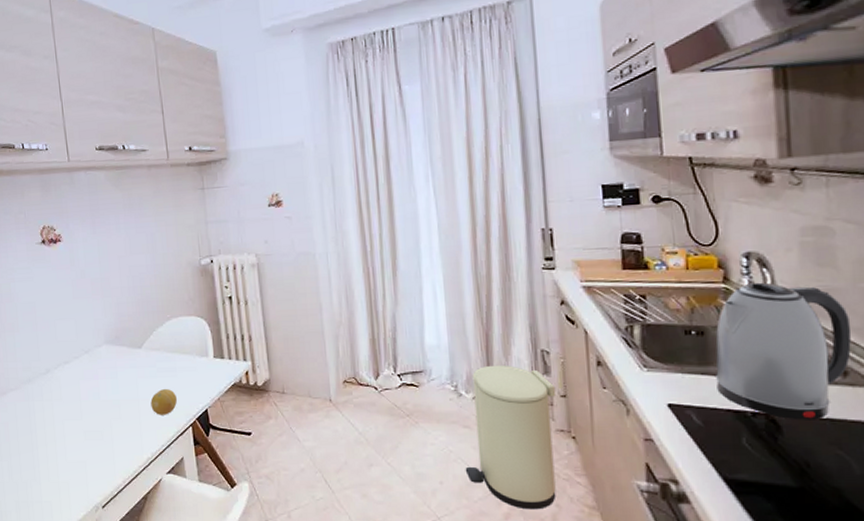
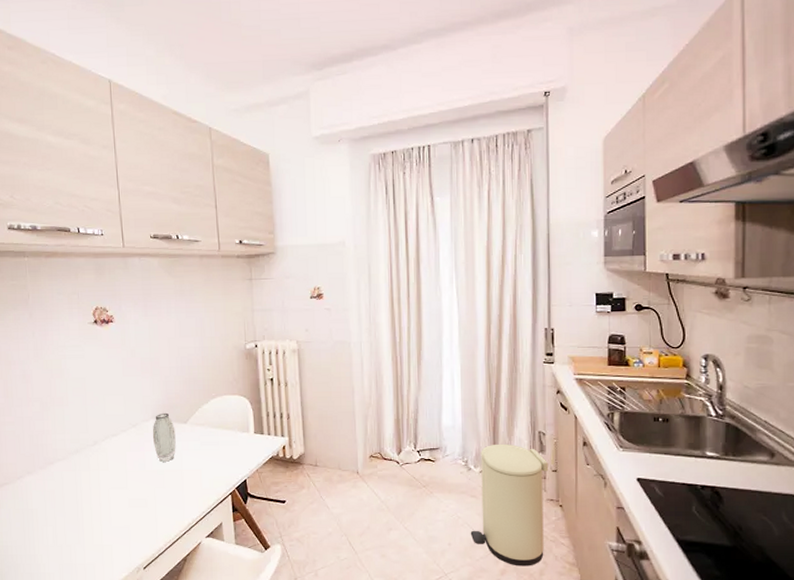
vase: none [105,337,132,391] -> present [152,412,176,462]
fruit: present [150,389,177,415] -> none [193,461,218,485]
kettle: present [715,282,852,421] -> none [676,380,780,492]

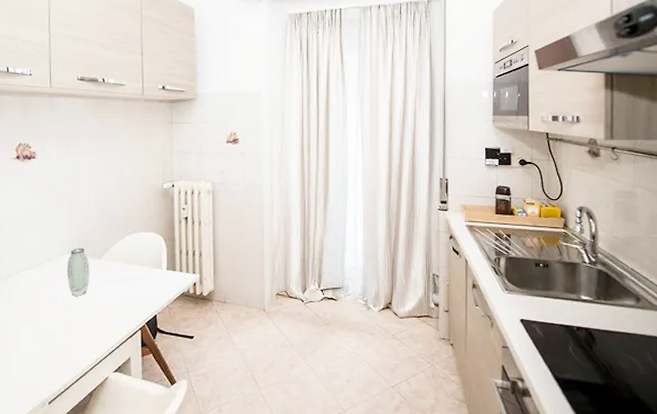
pedal bin: present [470,443,549,566] -> none [368,284,442,403]

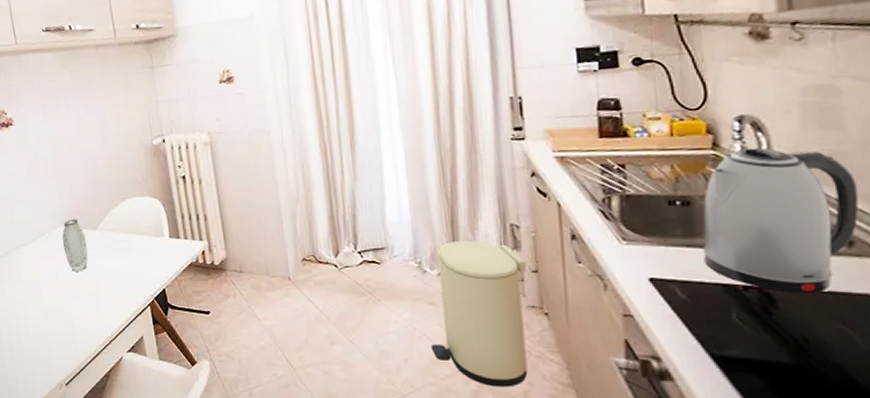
pedal bin: none [368,284,442,403] -> present [430,240,528,387]
kettle: none [554,230,644,334] -> present [702,147,859,294]

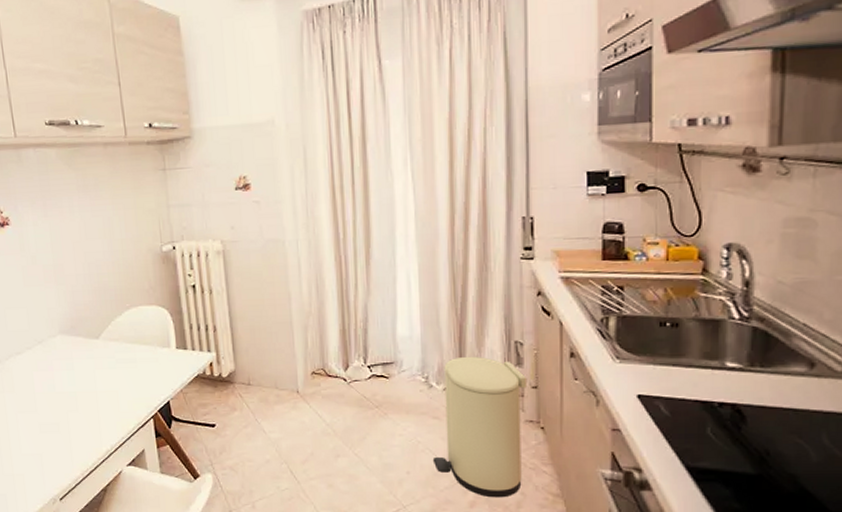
vase: present [62,218,89,272] -> none [60,327,89,382]
kettle: present [702,147,859,294] -> none [687,274,823,411]

